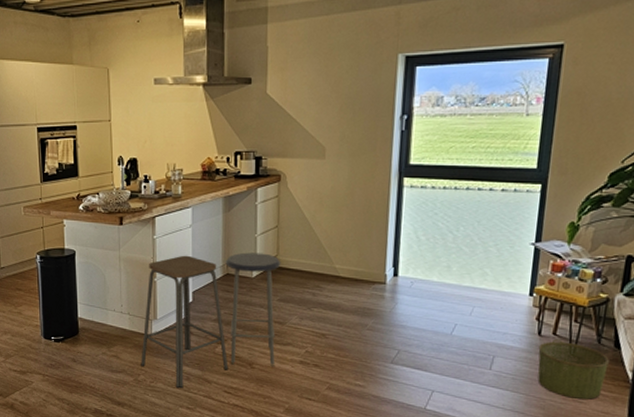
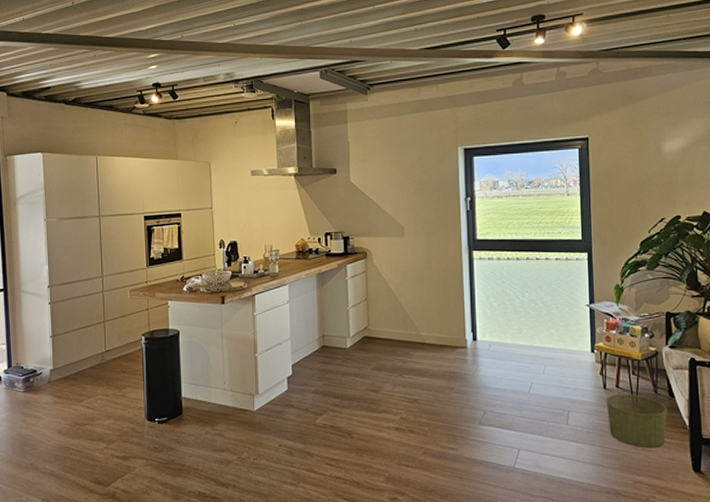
bar stool: present [141,255,229,389] -> none [244,330,329,464]
bar stool: present [225,252,281,366] -> none [321,324,372,436]

